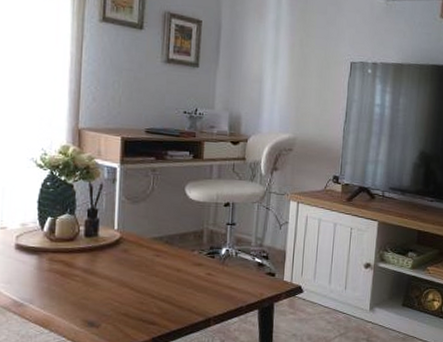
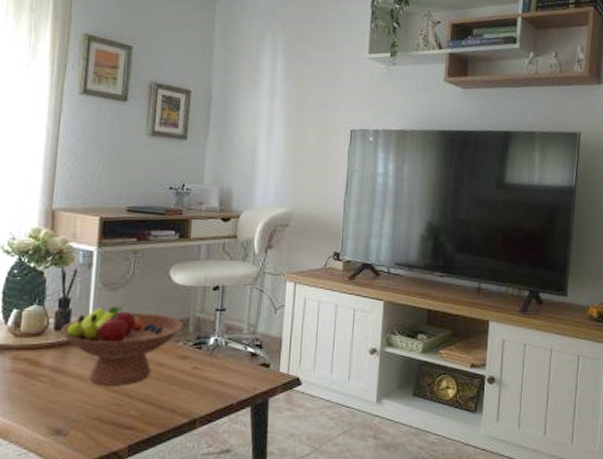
fruit bowl: none [90,217,198,287] -> present [61,305,183,386]

